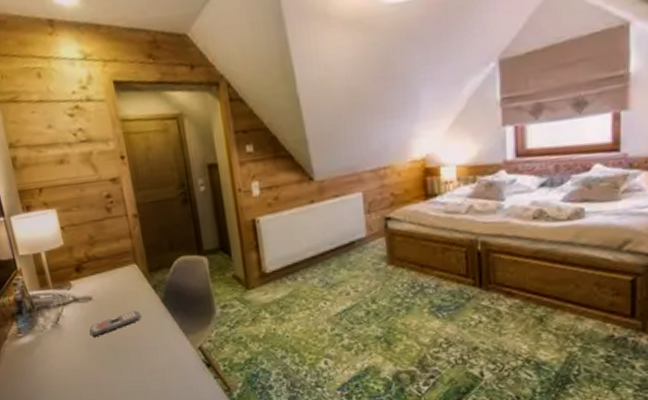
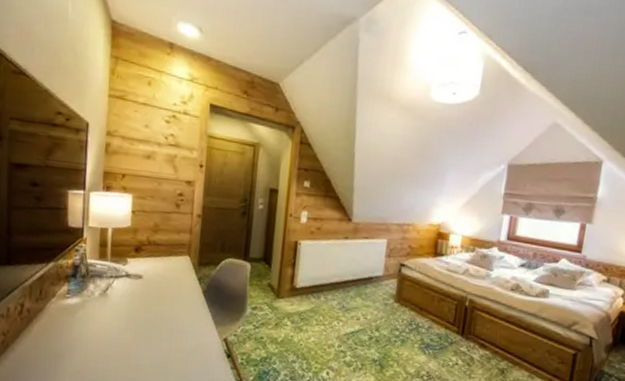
remote control: present [90,310,142,337] -> none [133,295,182,311]

